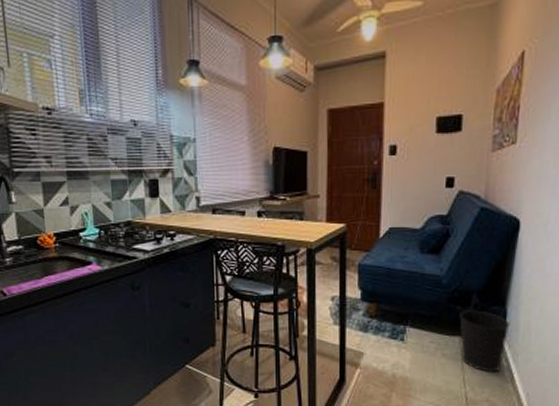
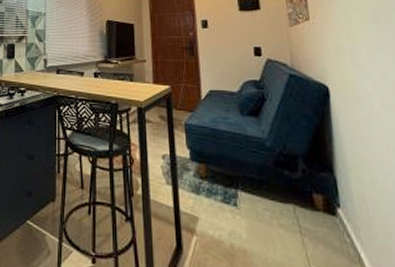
wastebasket: present [459,310,511,372] -> none [289,175,345,250]

